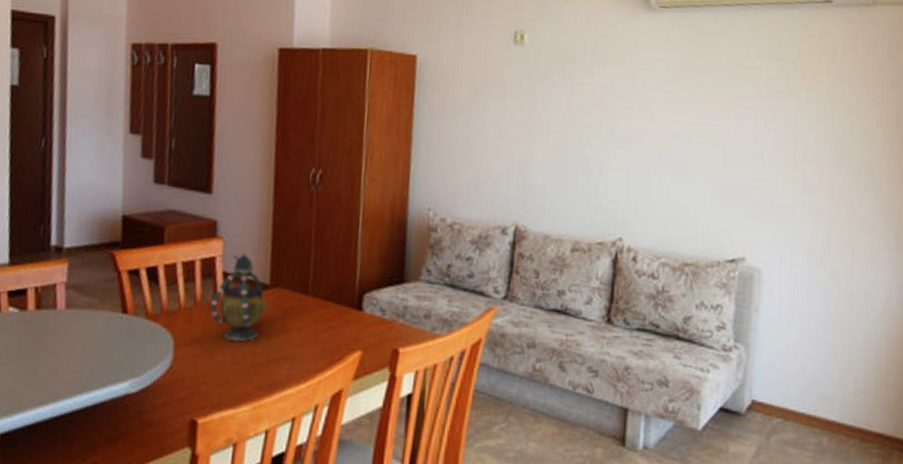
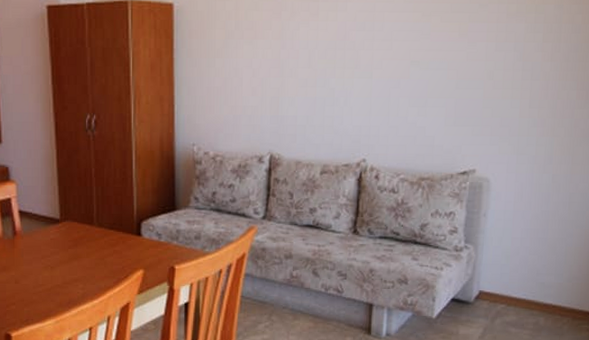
teapot: present [210,253,268,342] -> none [11,194,60,269]

